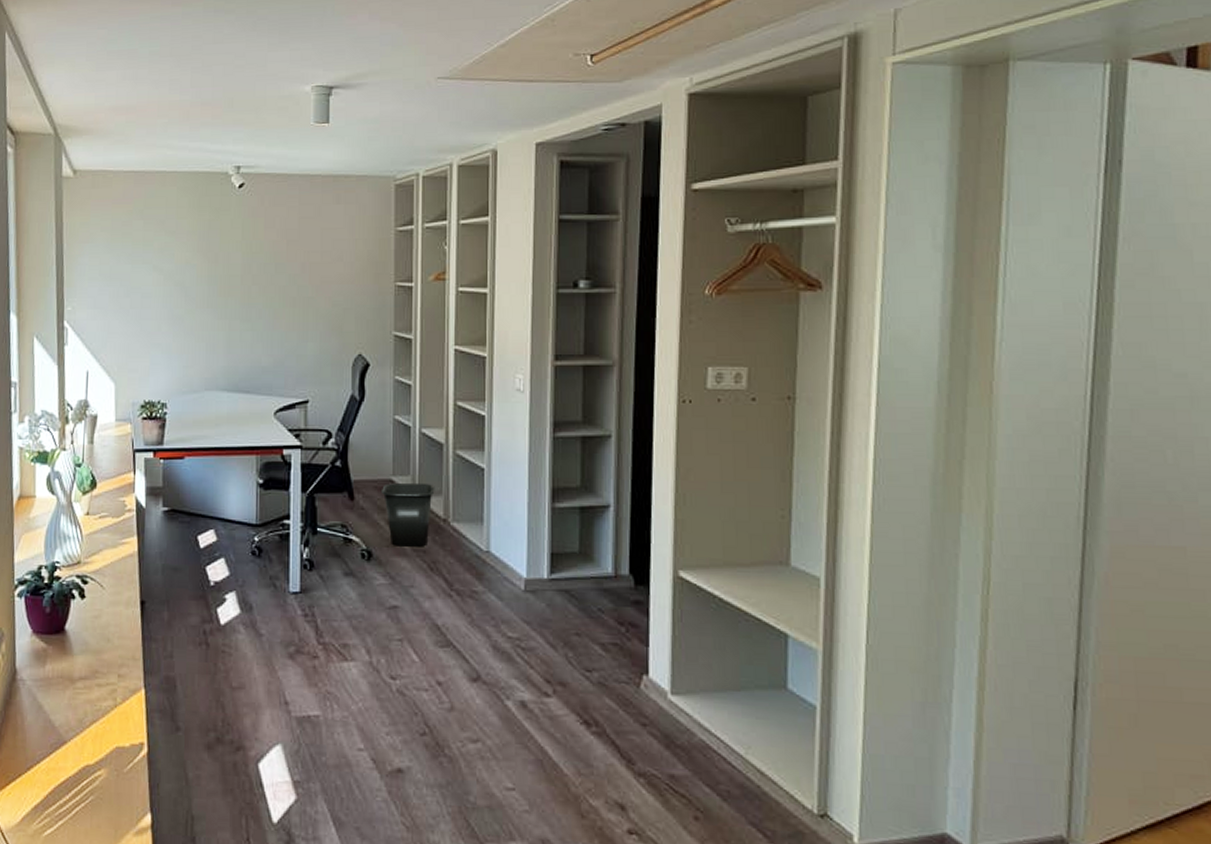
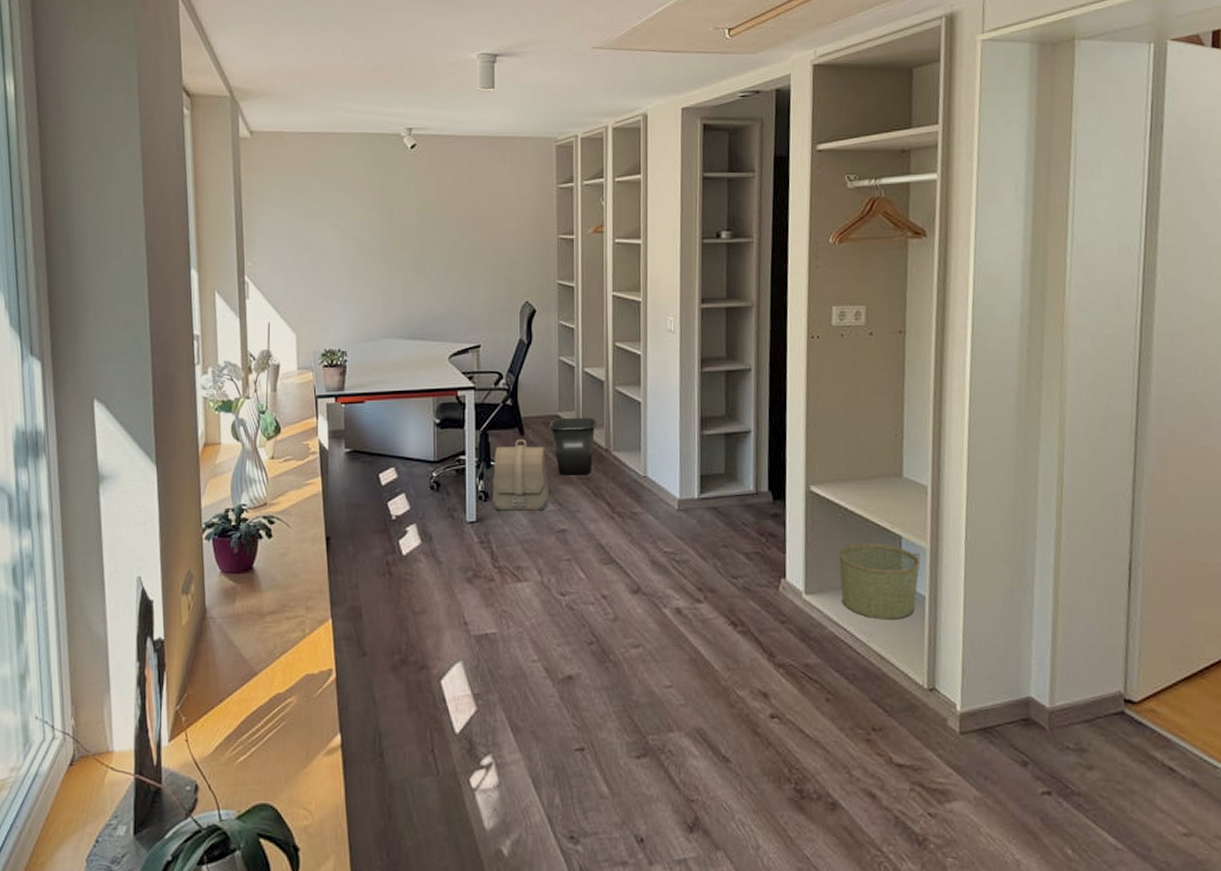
backpack: none [317,504,381,584] -> present [491,438,550,511]
basket: none [710,639,811,731] -> present [837,543,921,620]

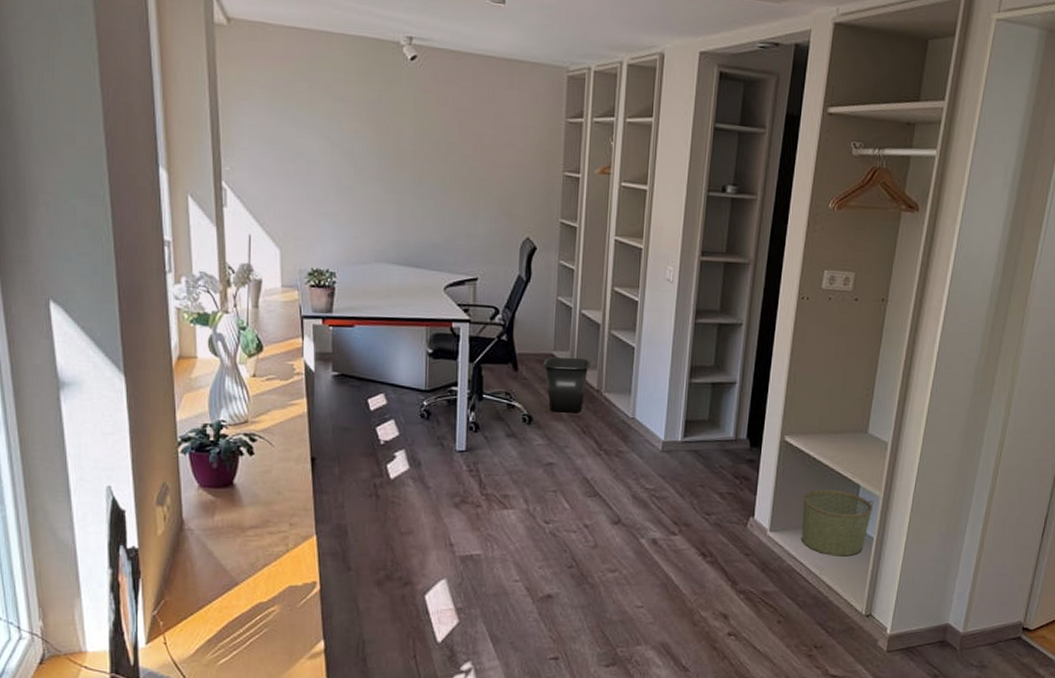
backpack: present [491,438,550,511] -> none [481,374,540,444]

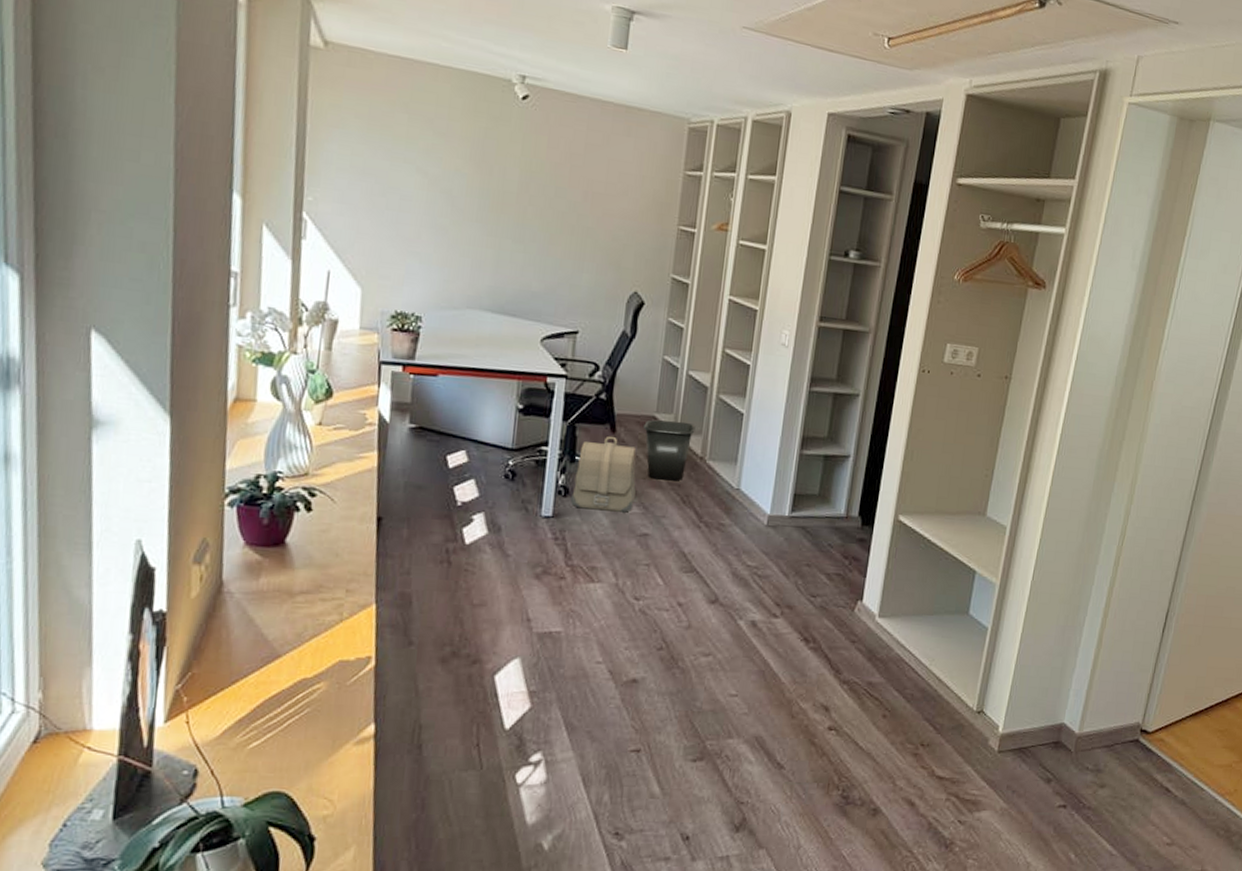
backpack: none [481,374,540,444] -> present [571,436,637,513]
basket: present [801,489,874,557] -> none [911,573,990,647]

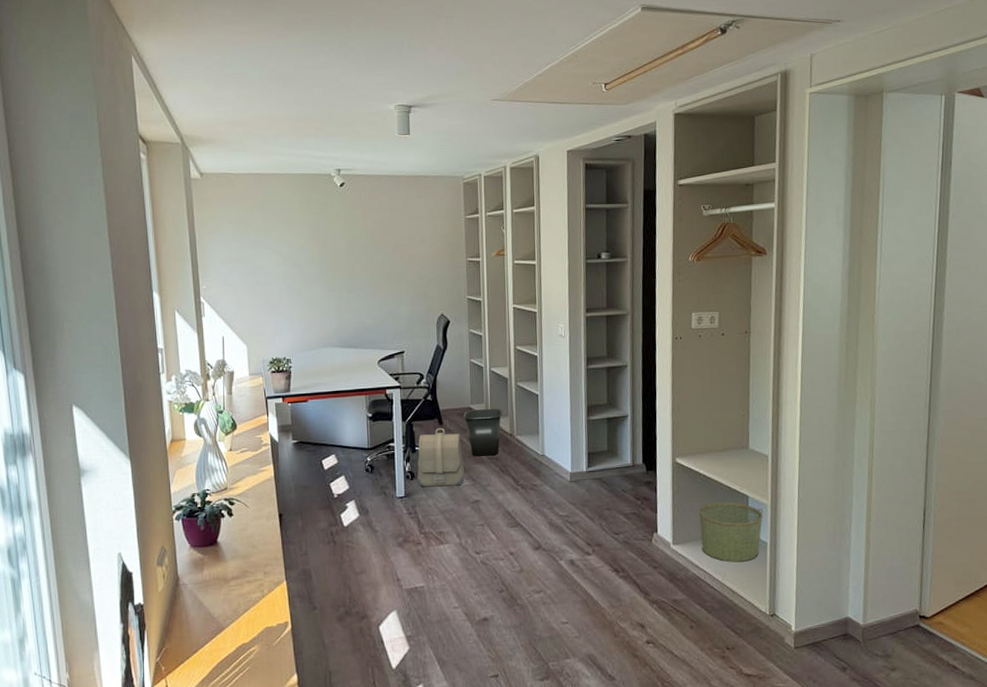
basket: none [911,573,990,647] -> present [698,502,764,563]

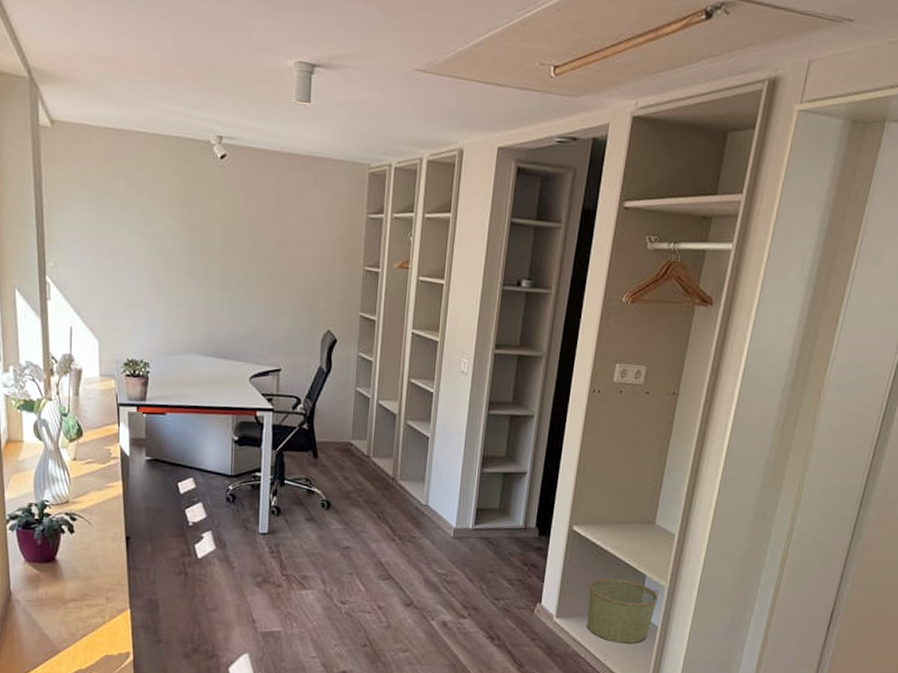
backpack: present [417,427,465,487] -> none [283,461,338,528]
waste bin: present [463,408,503,457] -> none [342,446,387,500]

